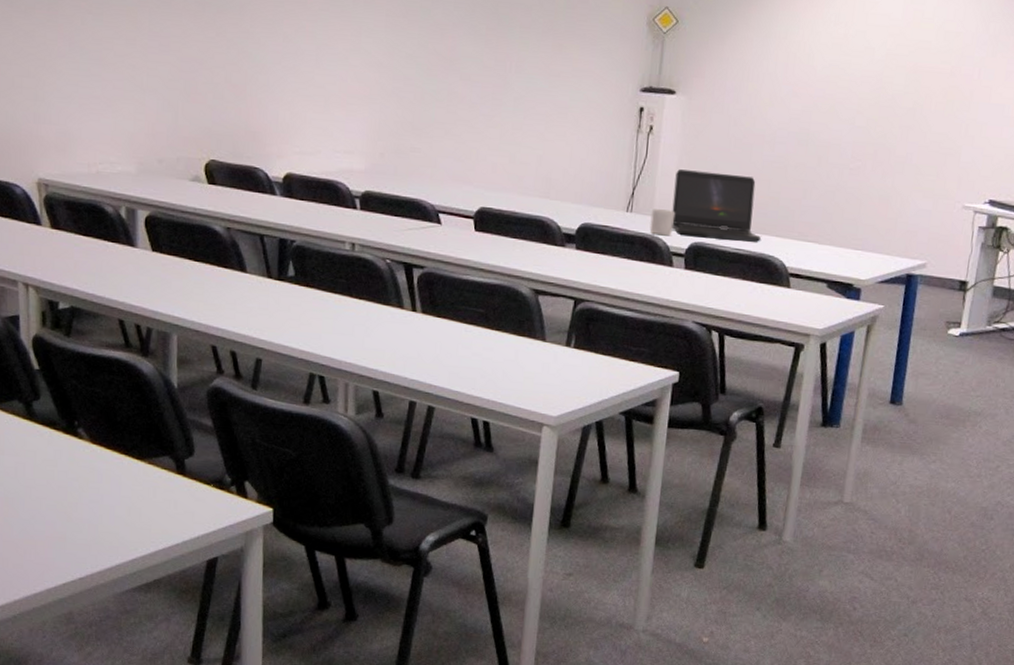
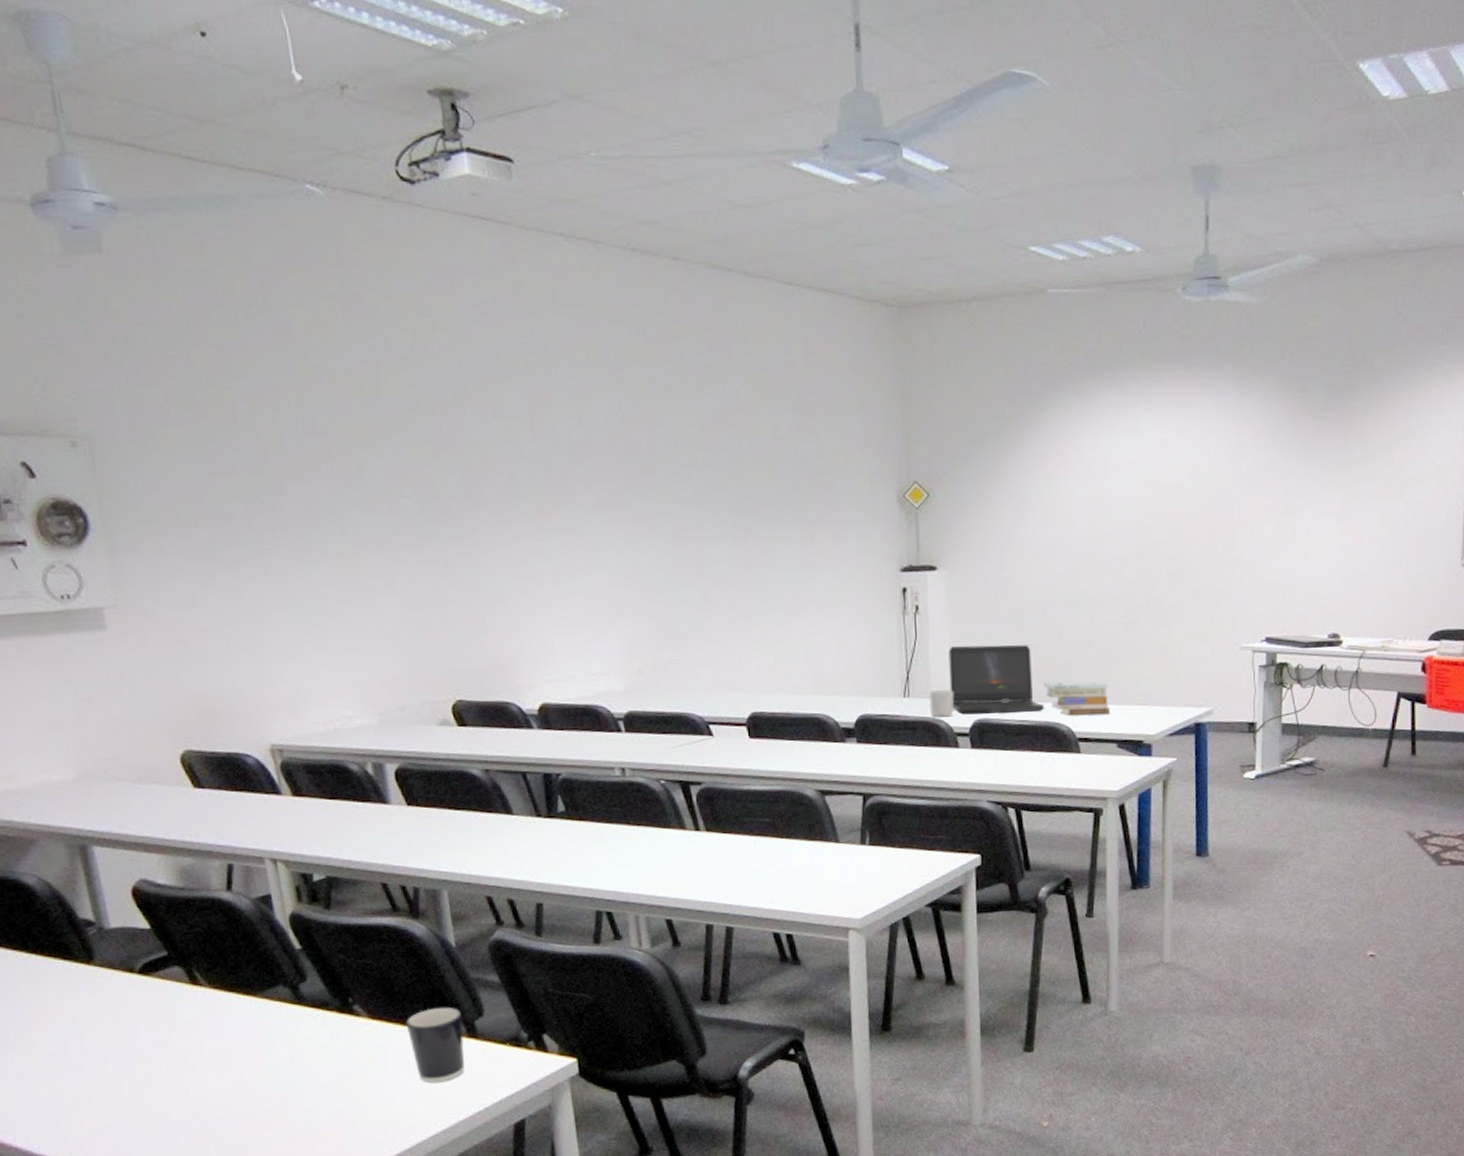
mug: none [122,441,174,511] -> present [405,1006,465,1083]
books: none [763,215,826,255] -> present [1043,681,1110,717]

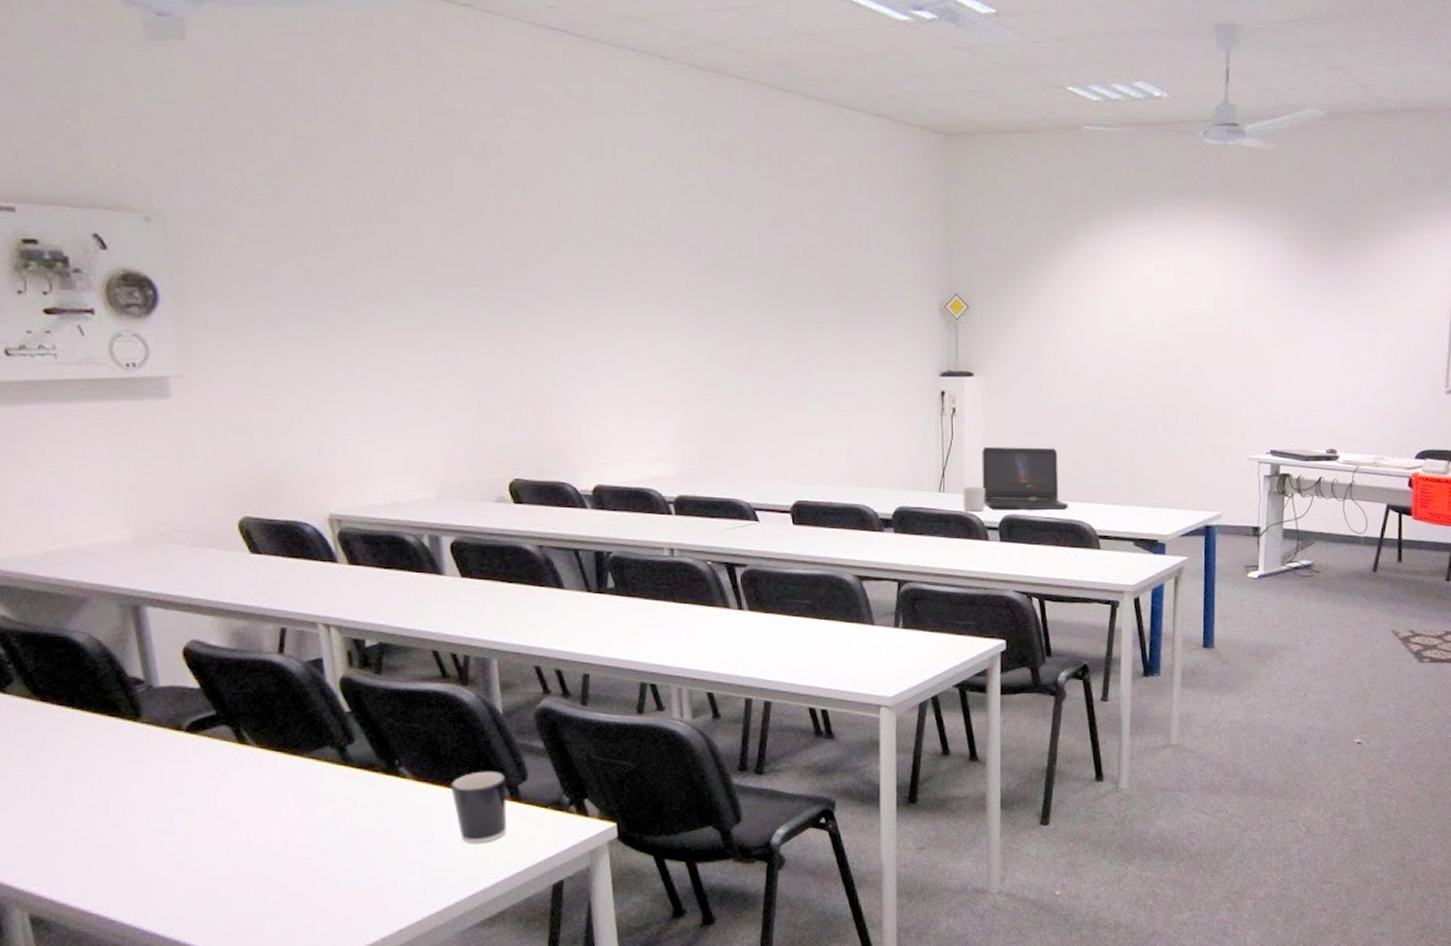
books: present [1043,681,1110,717] -> none [1068,483,1128,515]

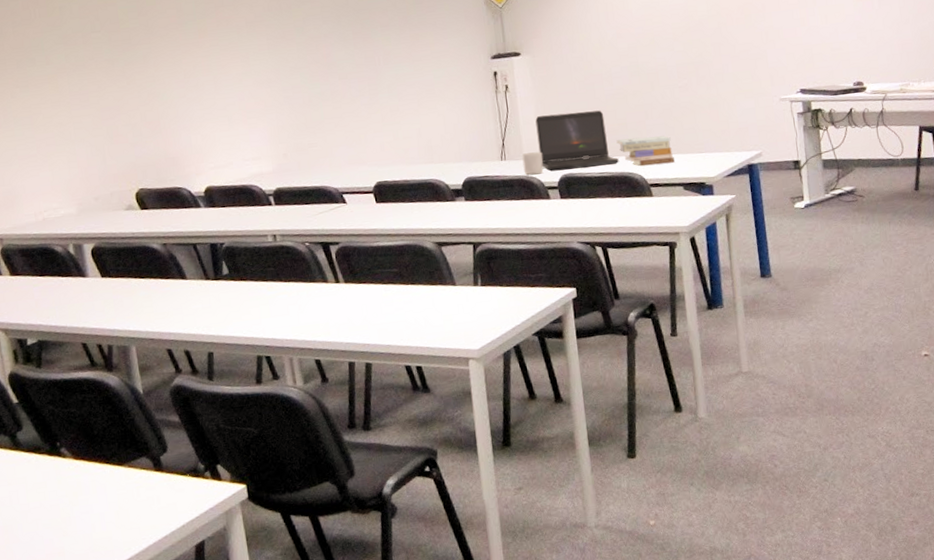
mug: present [450,770,507,844] -> none [103,445,153,512]
books: none [1068,483,1128,515] -> present [616,136,675,167]

